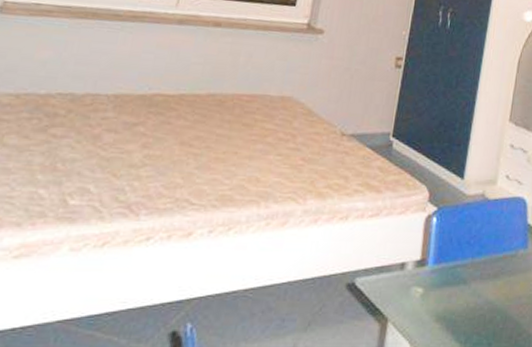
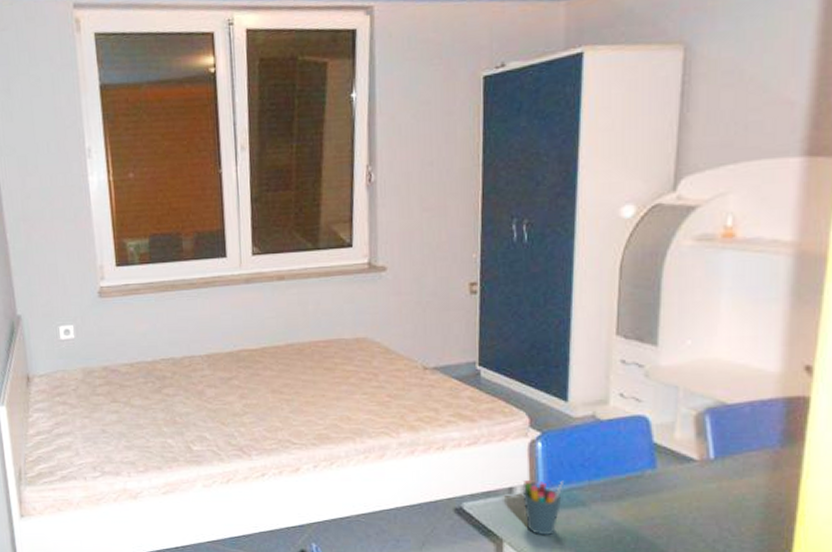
pen holder: none [412,256,451,314] -> present [522,480,563,535]

